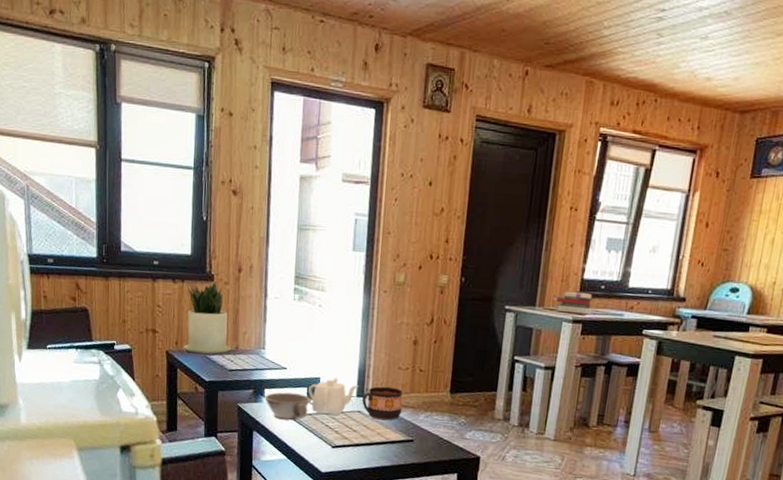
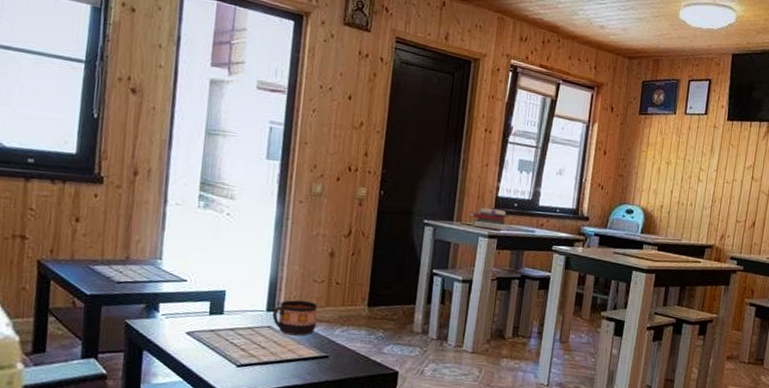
planter: present [183,282,231,355] -> none [60,183,121,265]
cup: present [265,392,310,421] -> none [159,306,213,338]
teapot: present [308,377,360,416] -> none [211,290,271,332]

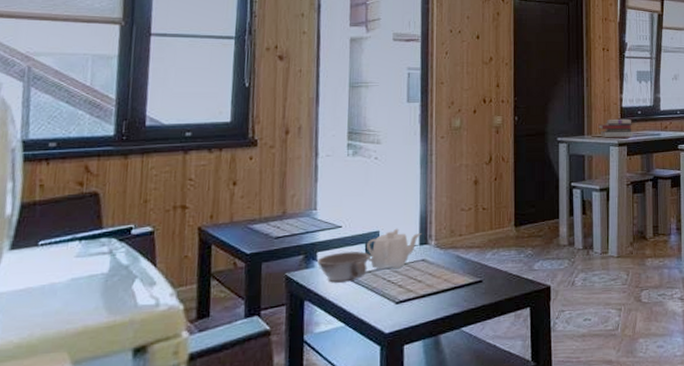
cup: none [159,306,213,338] -> present [317,251,369,283]
teapot: none [211,290,271,332] -> present [367,228,422,270]
cup: present [272,300,317,336] -> none [426,229,468,266]

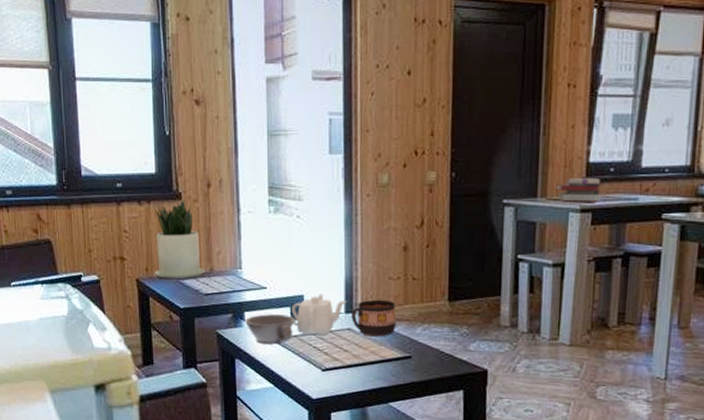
planter: none [219,147,278,226] -> present [153,200,206,280]
cup: none [426,229,468,266] -> present [351,299,396,337]

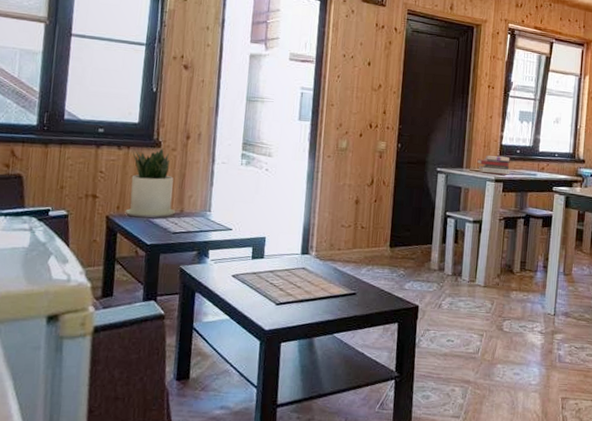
cup: present [245,314,295,345] -> none [209,252,255,280]
teapot: present [292,293,348,336] -> none [253,236,304,274]
cup: present [351,299,396,337] -> none [306,243,346,276]

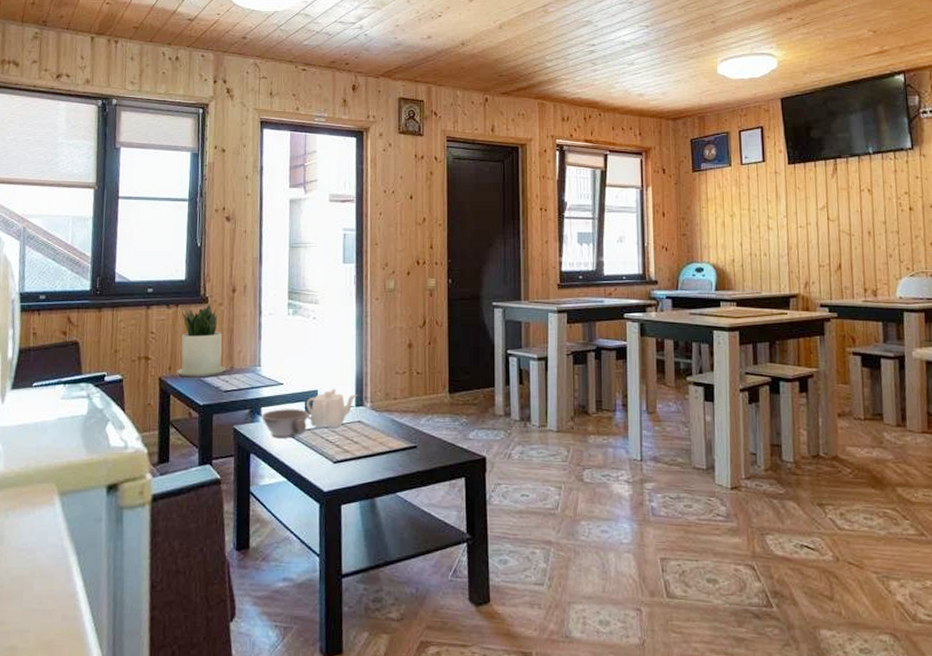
cup: none [209,252,255,280] -> present [262,409,309,438]
teapot: none [253,236,304,274] -> present [306,388,358,429]
books: present [477,154,510,176] -> none [536,283,574,306]

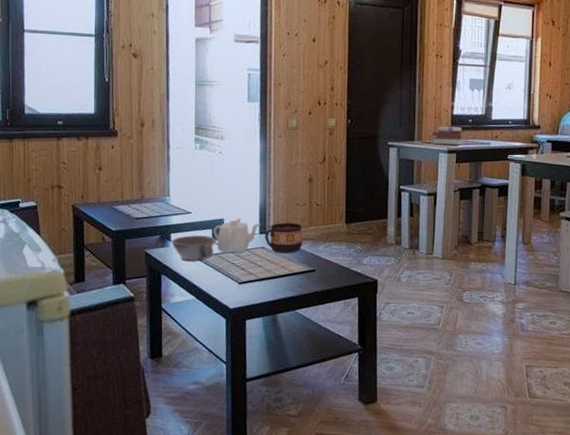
planter: present [177,304,226,378] -> none [89,137,137,206]
cup: none [362,392,402,428] -> present [265,222,303,254]
books: none [536,283,574,306] -> present [428,125,463,147]

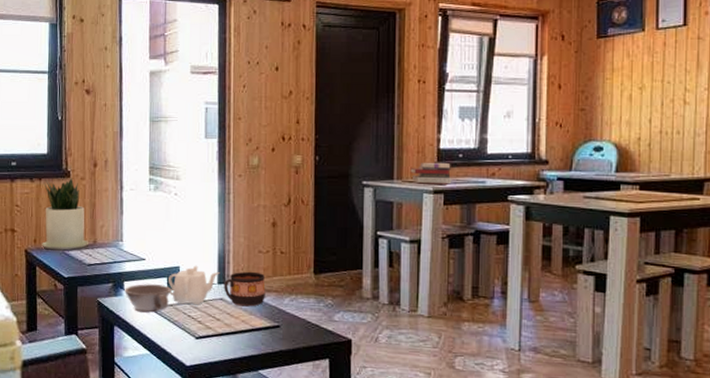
planter: none [89,137,137,206] -> present [42,178,89,251]

